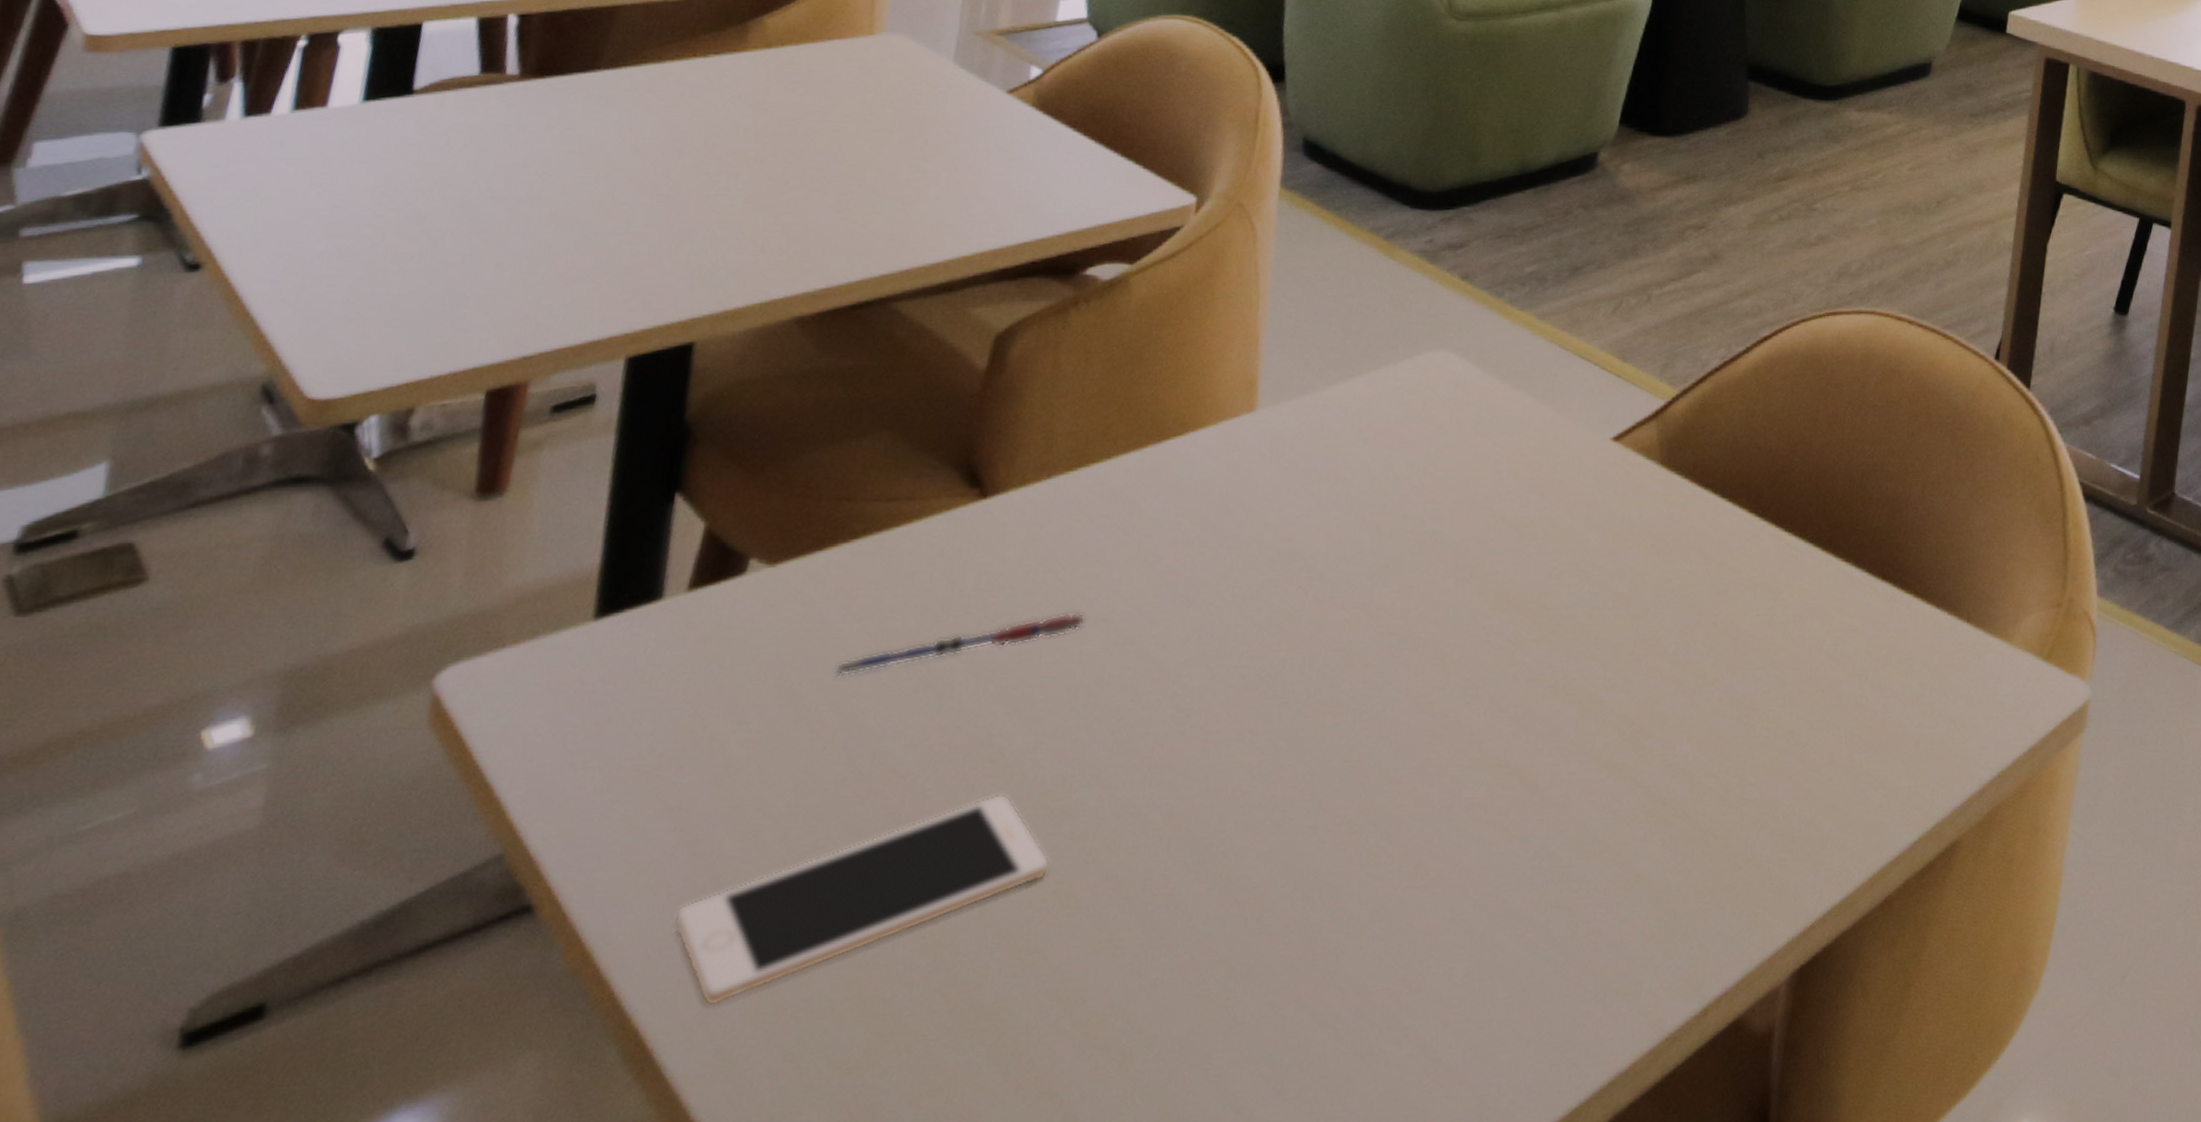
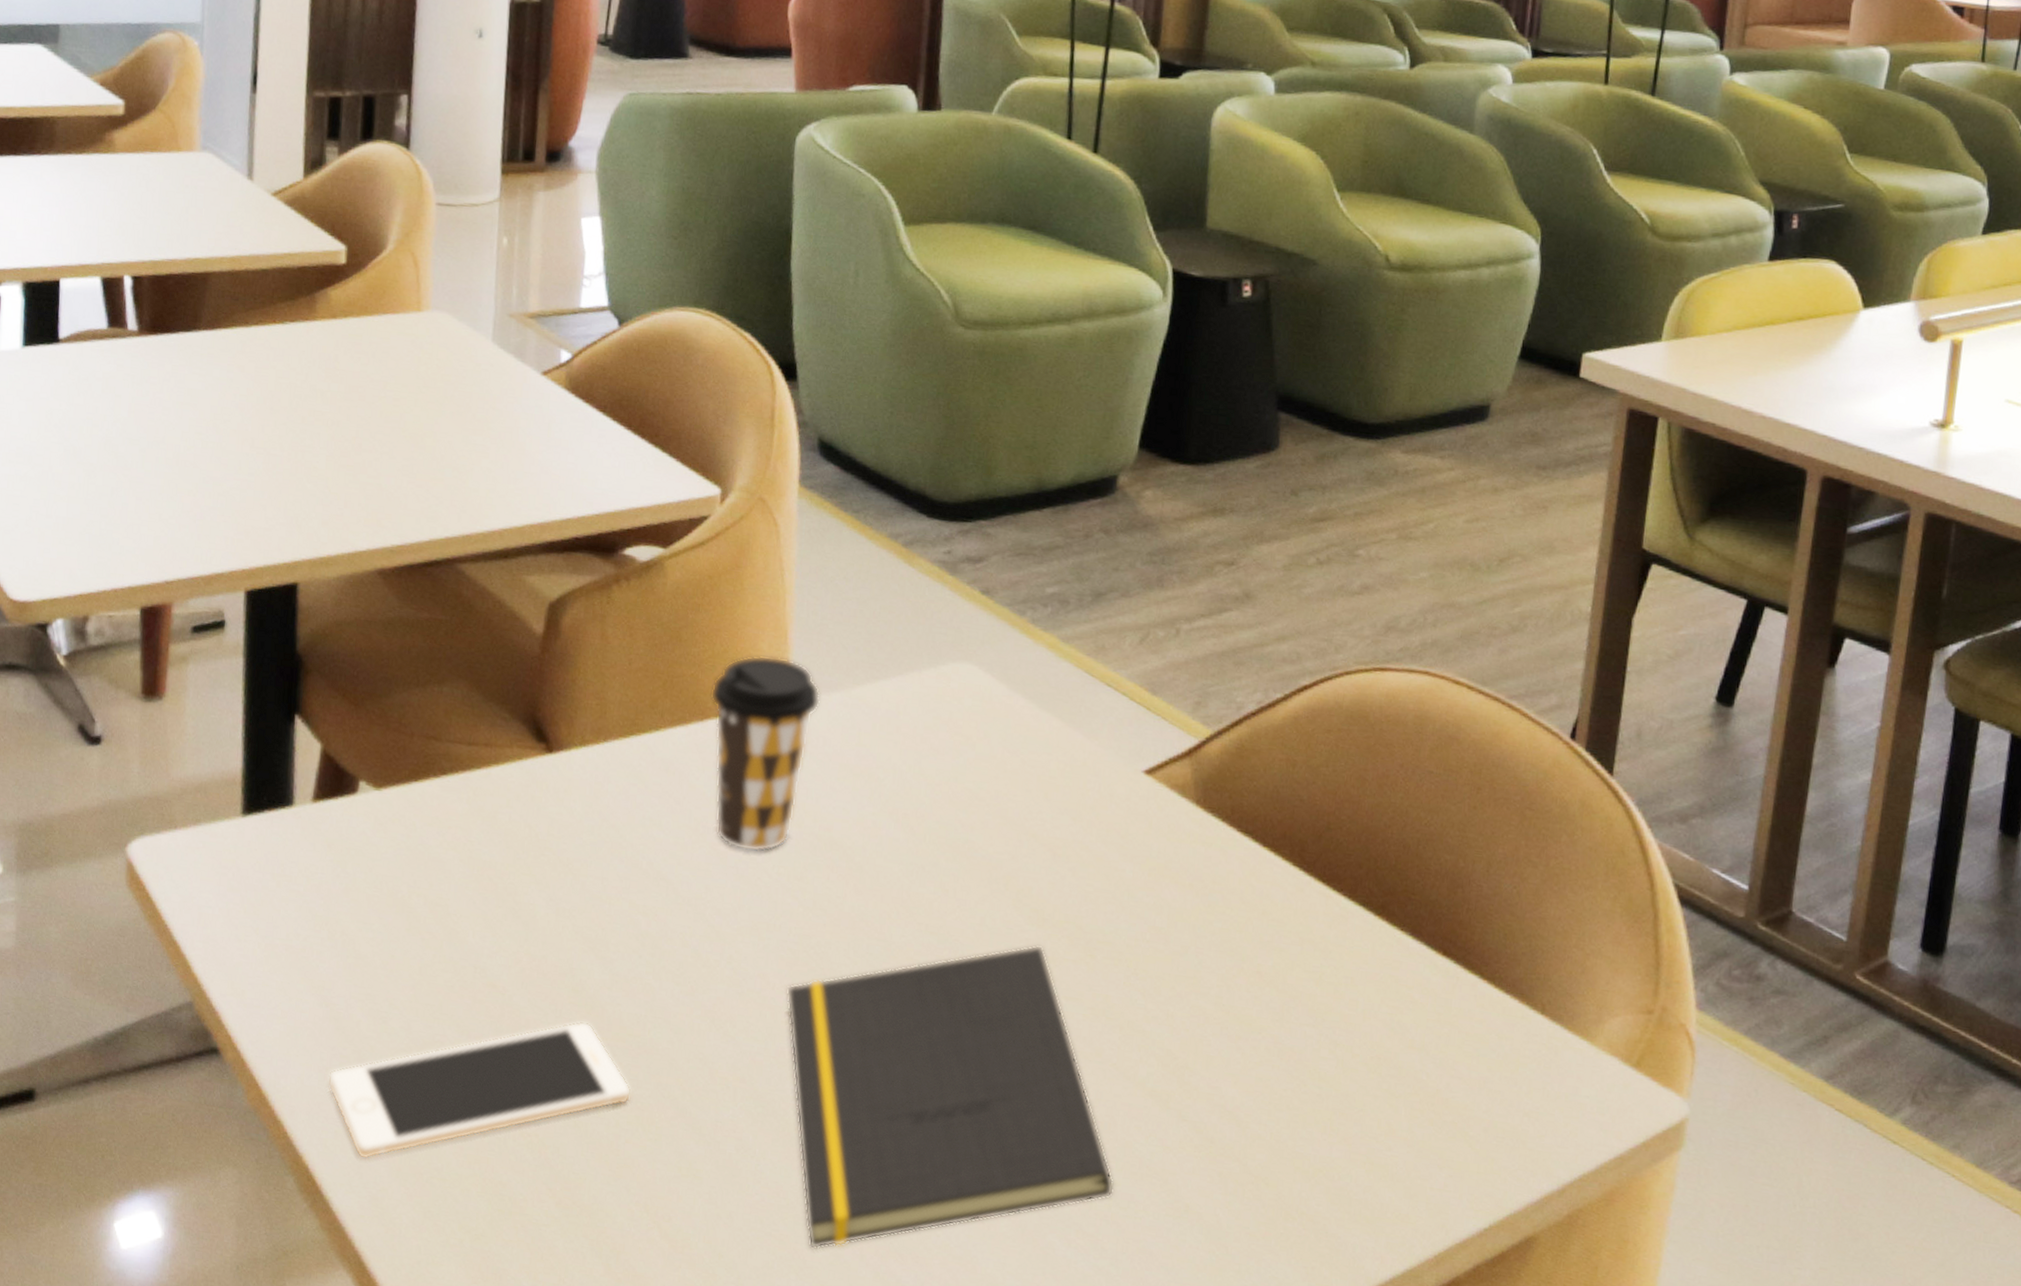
pen: present [835,612,1086,676] -> none [437,868,647,896]
coffee cup: none [1167,366,1290,576] -> present [710,655,820,853]
notepad: none [1233,629,1567,1002] -> present [786,944,1115,1249]

